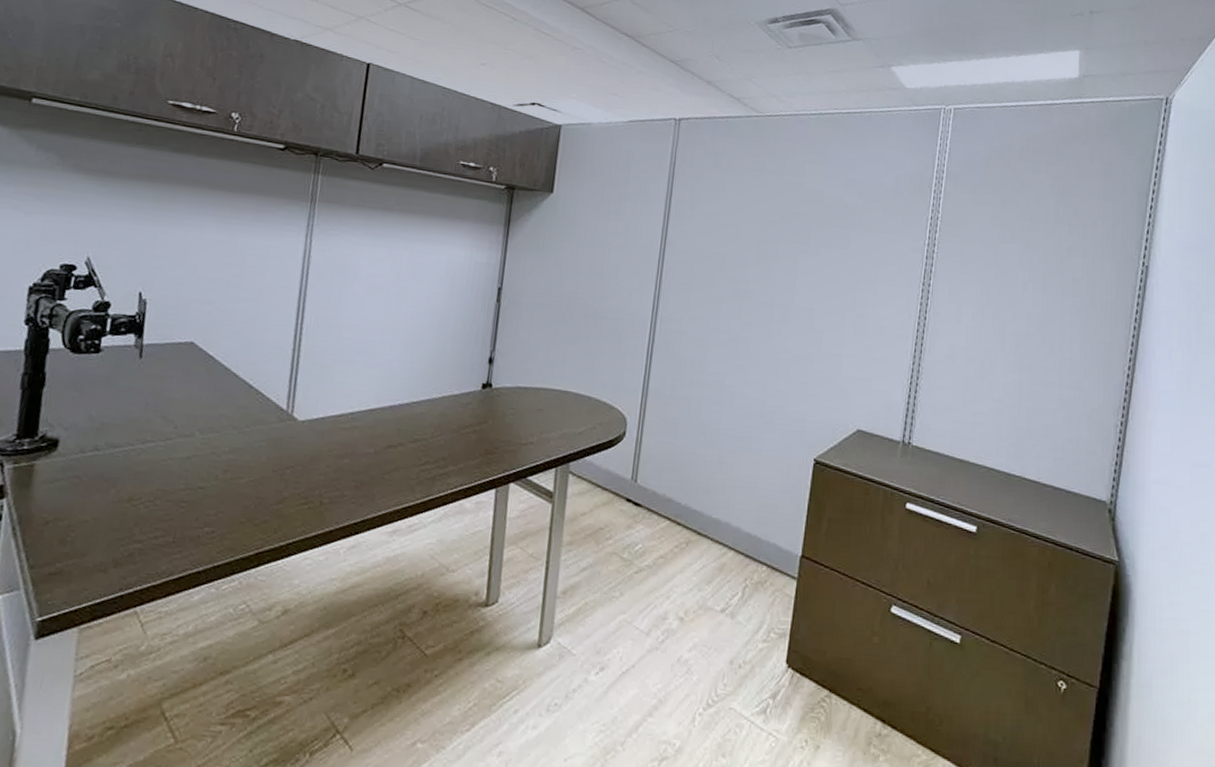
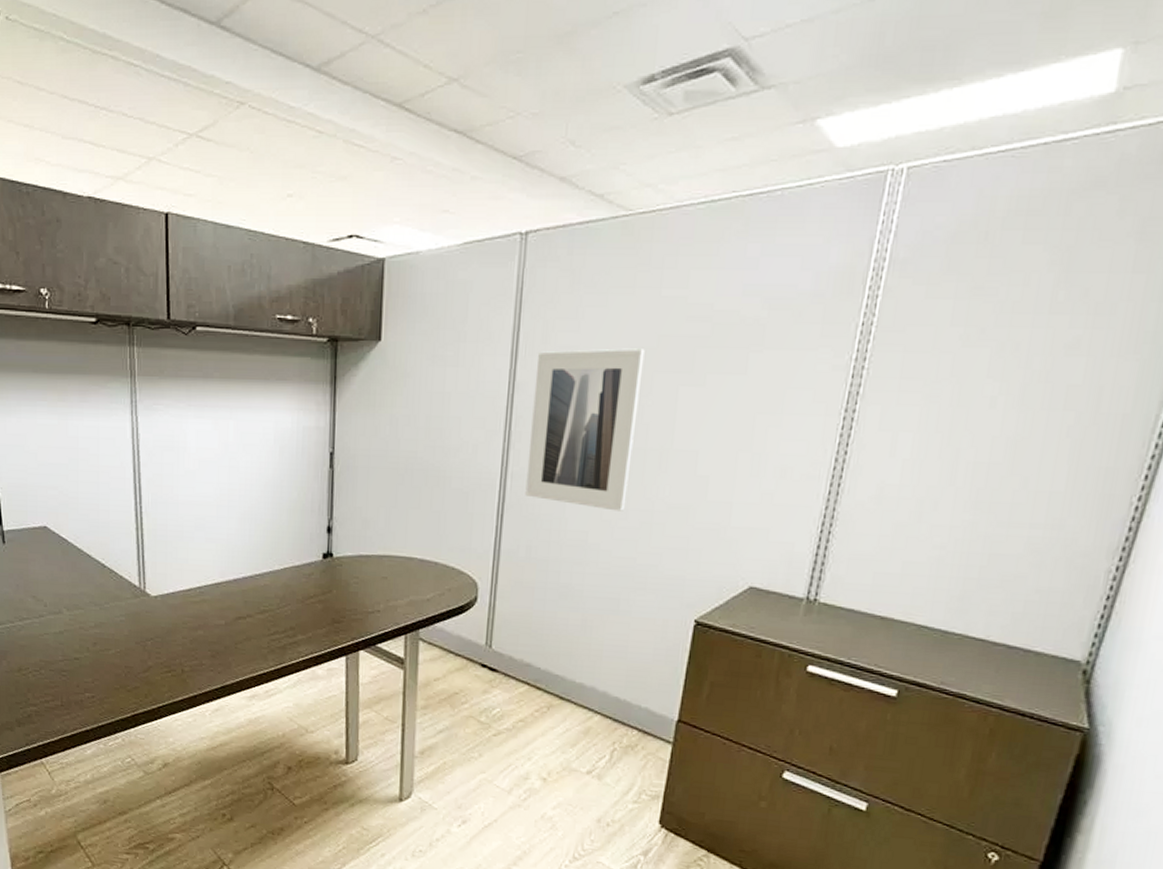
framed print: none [672,215,772,358] -> present [525,348,645,511]

